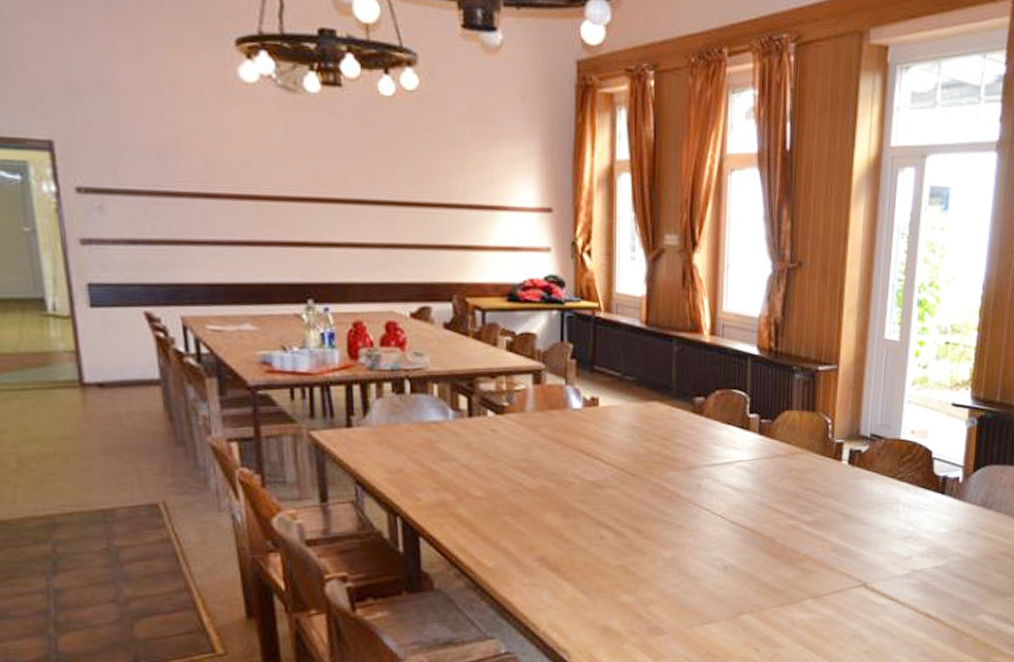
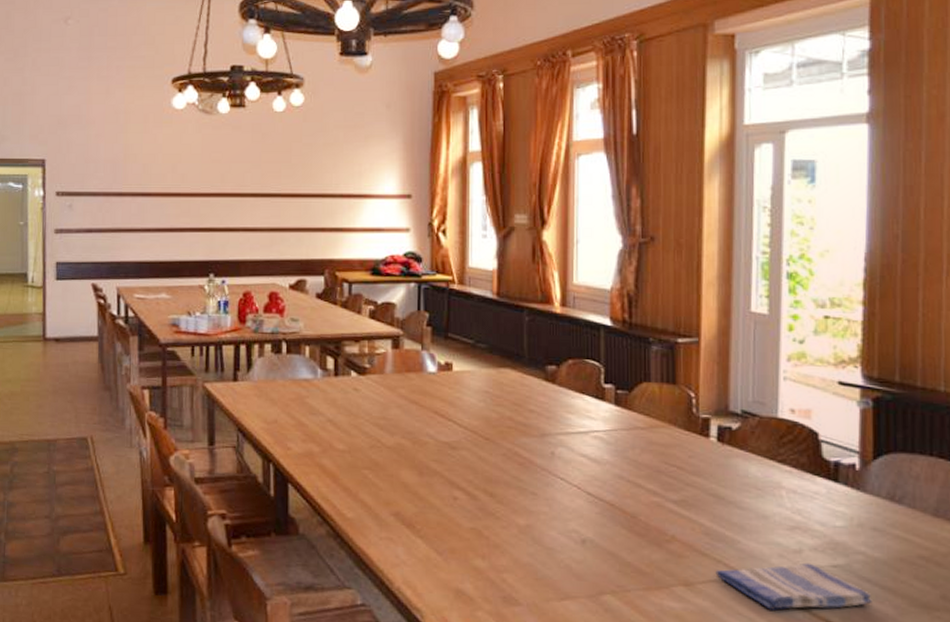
dish towel: none [840,567,962,611] -> present [715,562,872,610]

